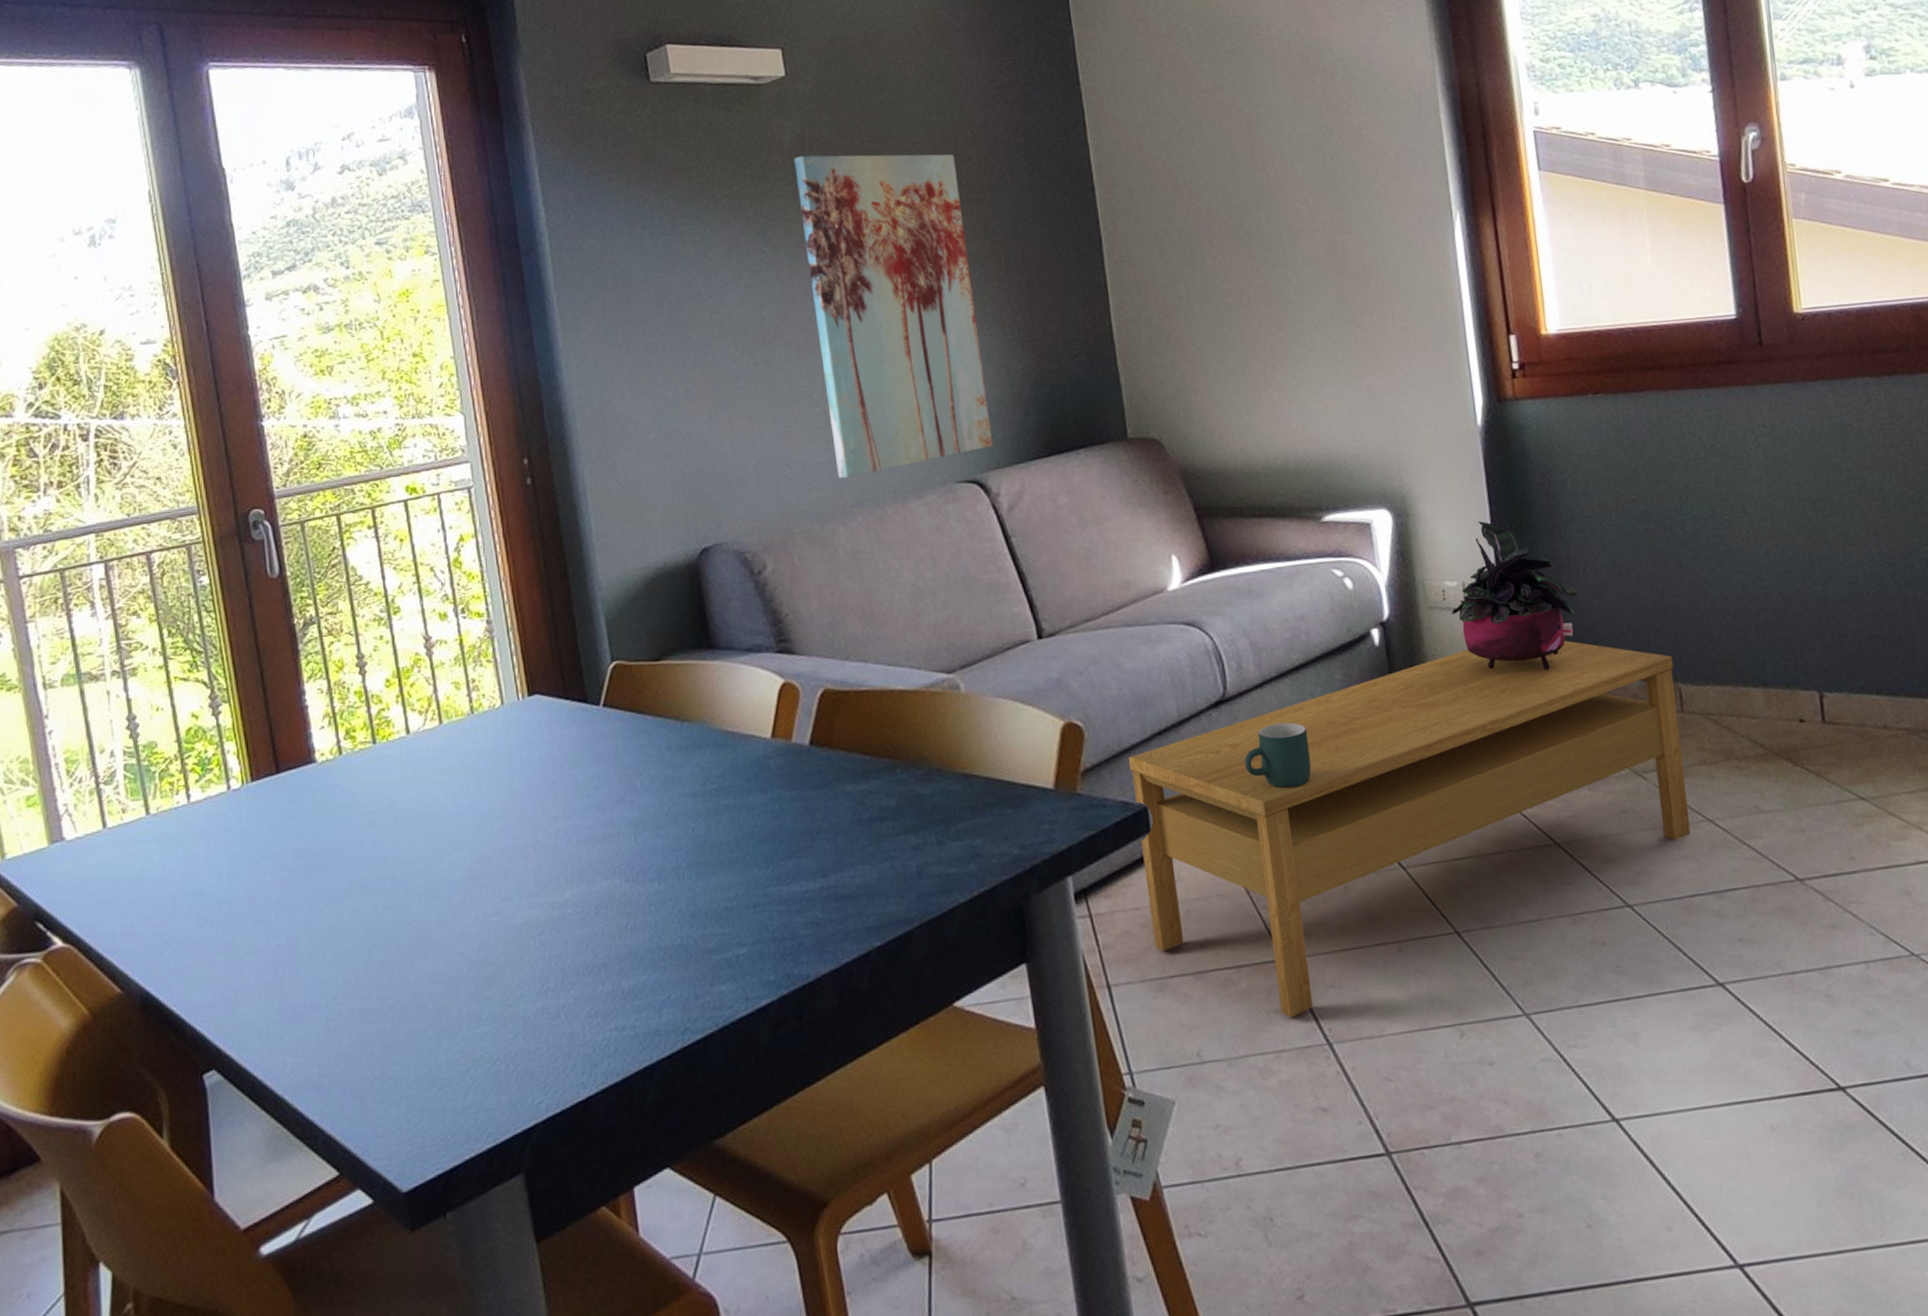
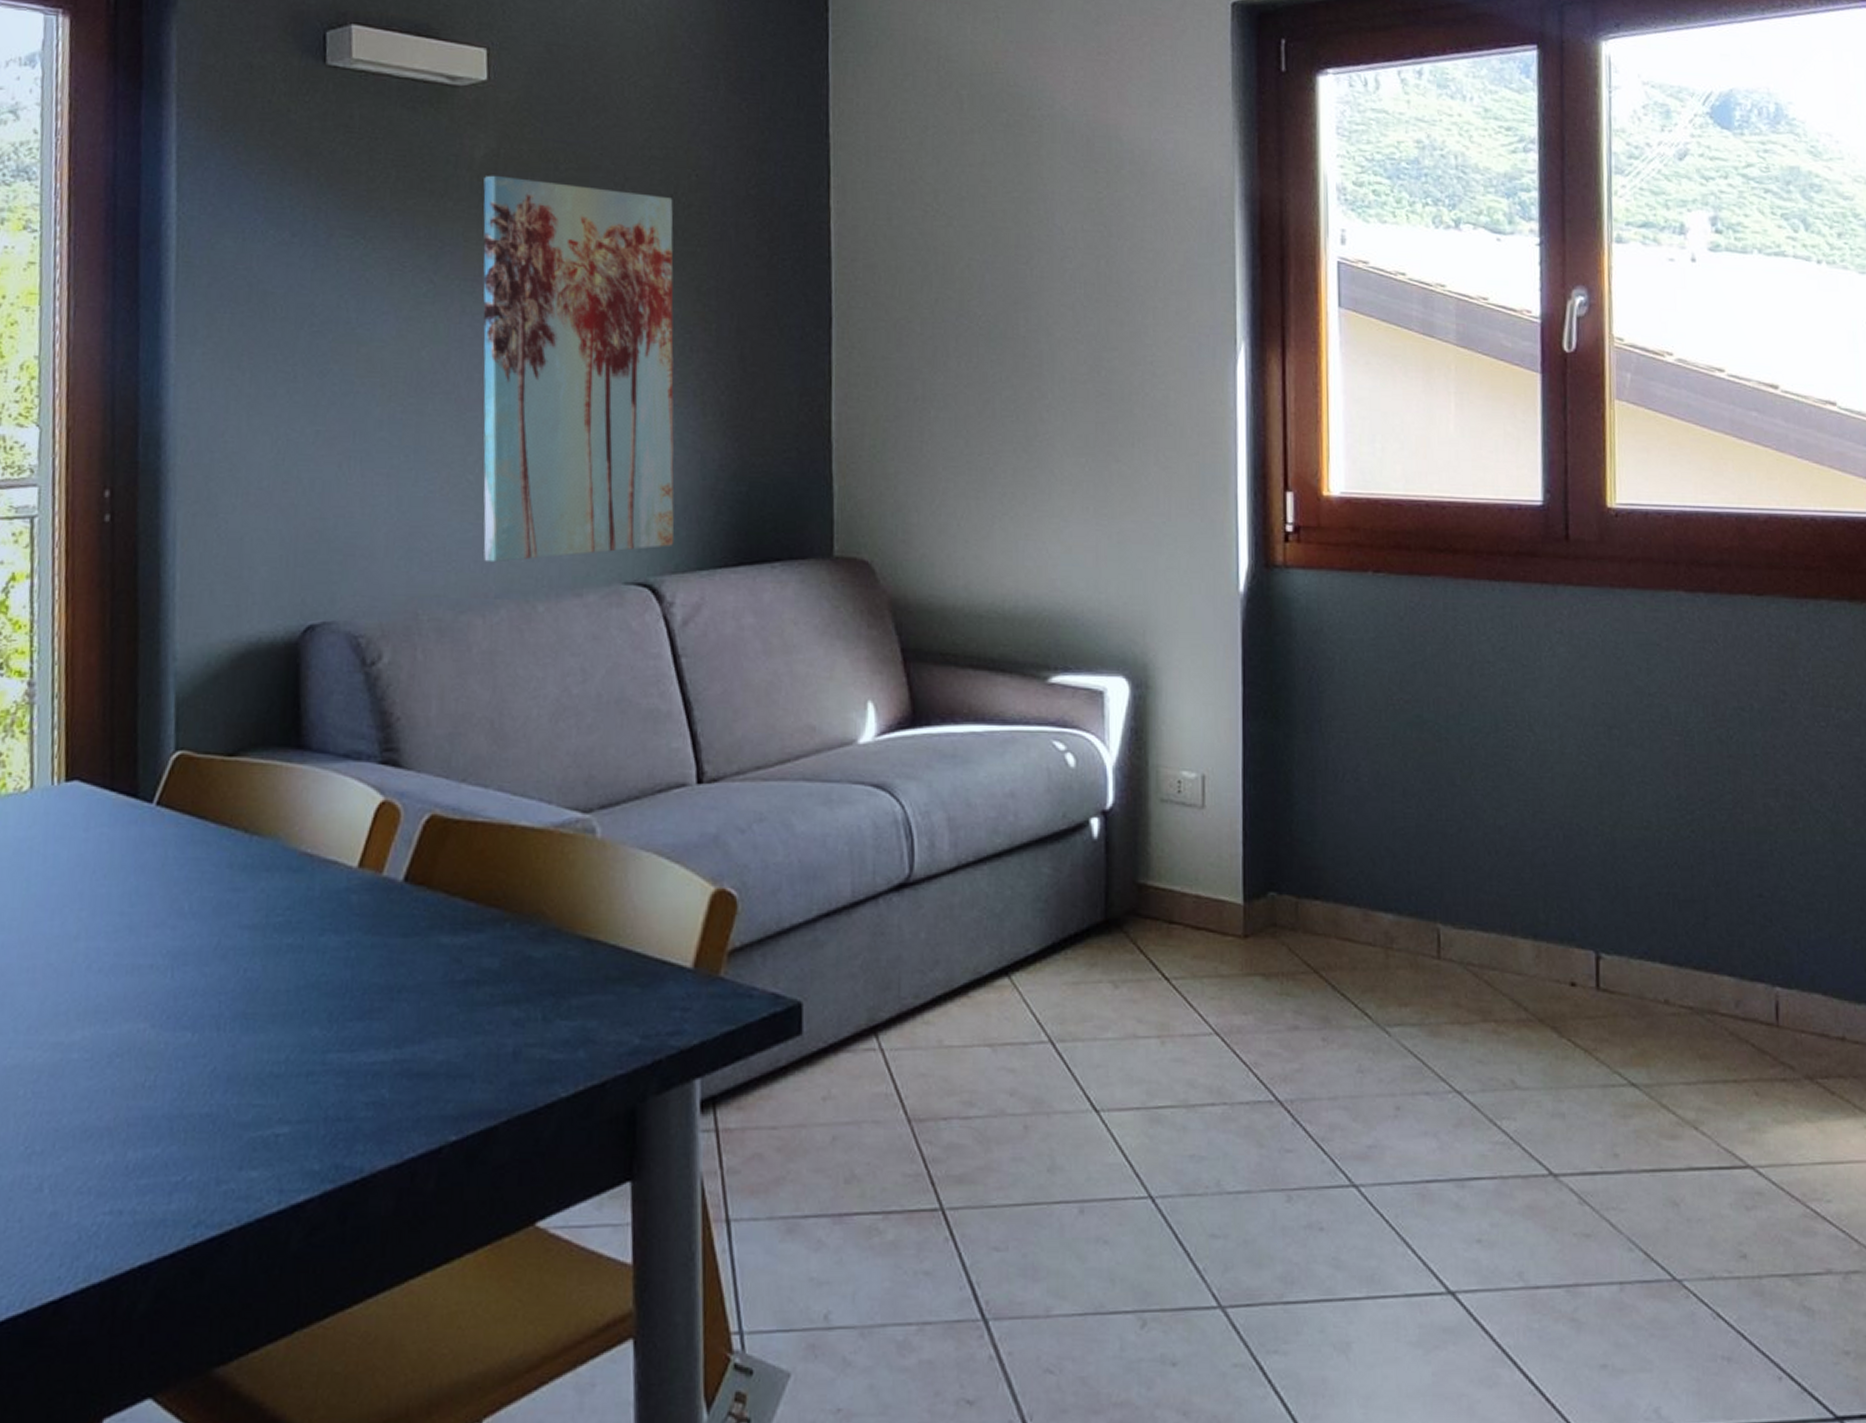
coffee table: present [1128,640,1690,1018] -> none [786,854,1435,1282]
mug: present [1244,722,1311,789] -> none [924,919,1003,999]
potted plant: present [1450,521,1578,671] -> none [1184,704,1333,892]

